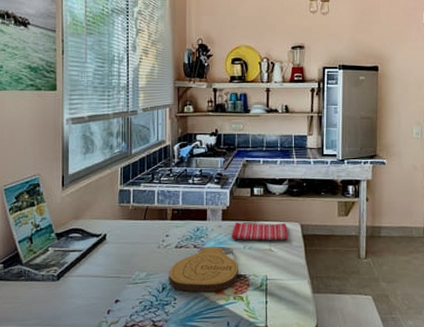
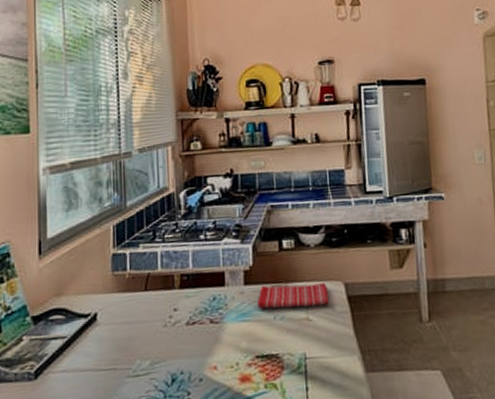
cutting board: present [169,246,238,292] -> none [179,318,269,382]

